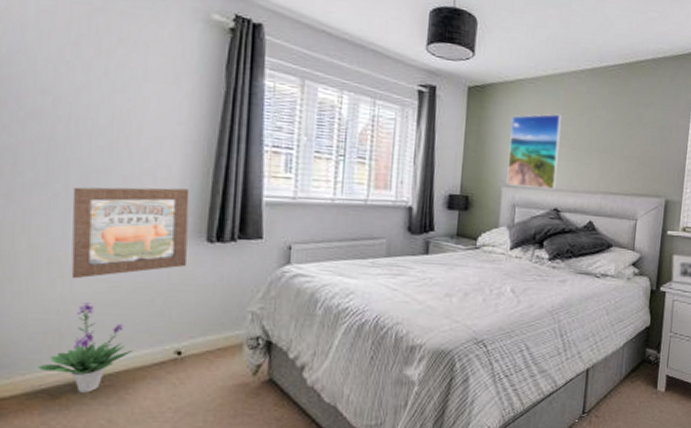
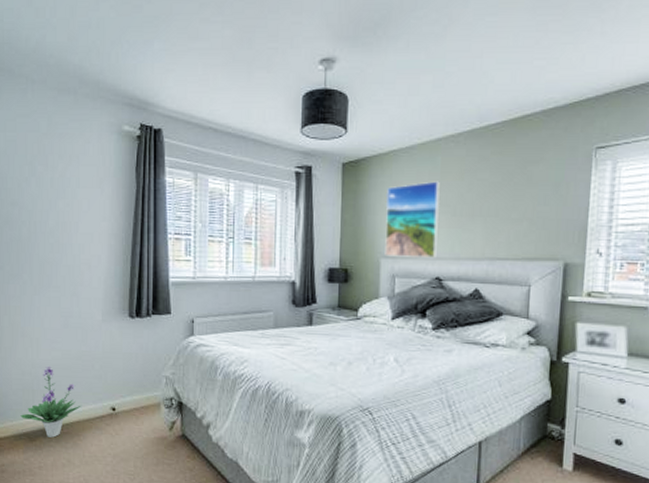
wall art: present [71,186,190,279] -> none [35,274,115,348]

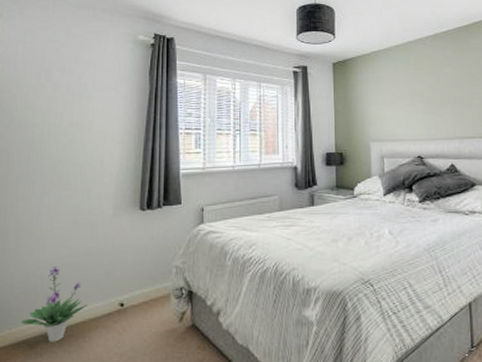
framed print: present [385,181,440,258] -> none [371,75,417,140]

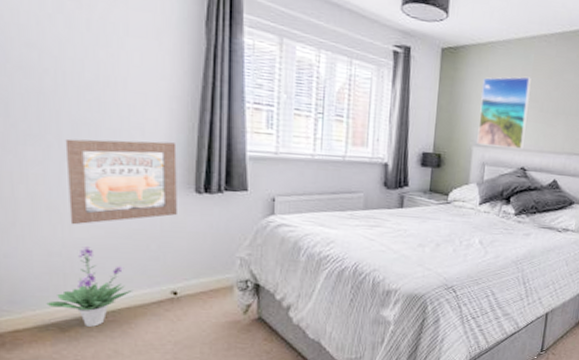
wall art: none [44,169,126,248] -> present [65,138,177,225]
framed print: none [371,75,417,140] -> present [477,76,531,149]

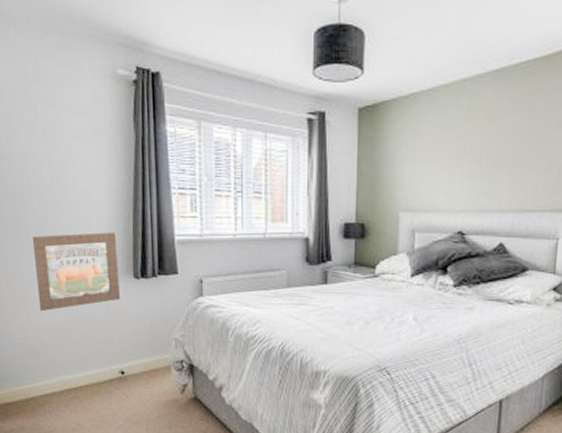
potted plant: present [46,245,132,327] -> none [26,329,89,402]
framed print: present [477,76,531,149] -> none [404,126,464,210]

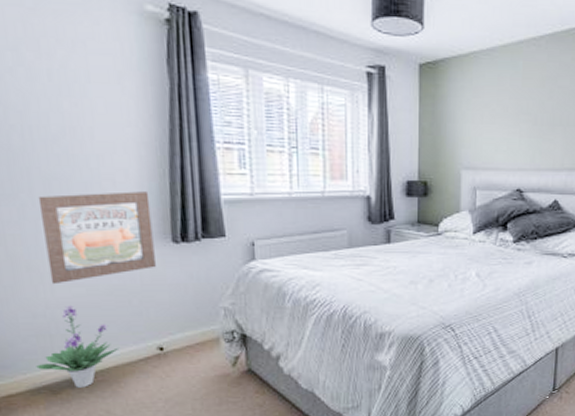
potted plant: none [26,329,89,402] -> present [36,305,118,388]

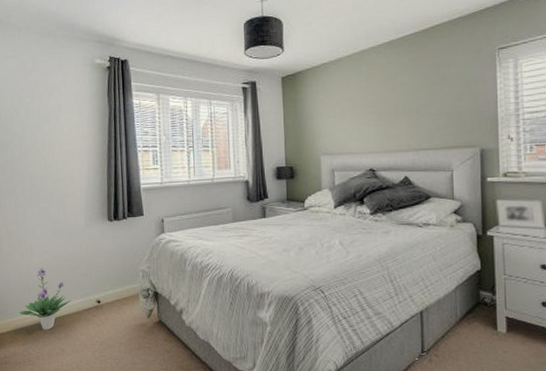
wall art: present [38,191,156,285] -> none [27,185,97,253]

